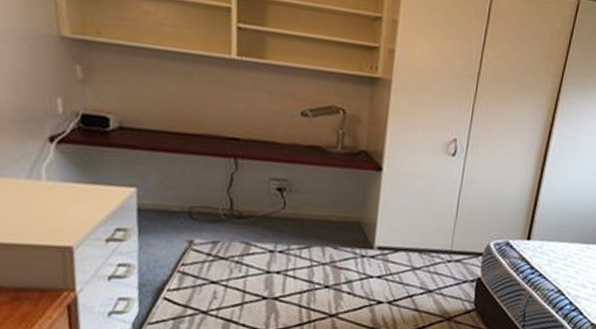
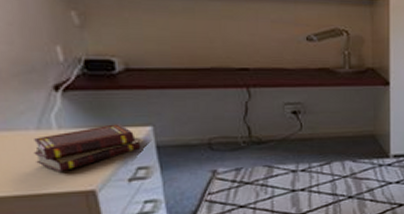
book set: none [20,181,127,225] -> present [34,124,144,172]

